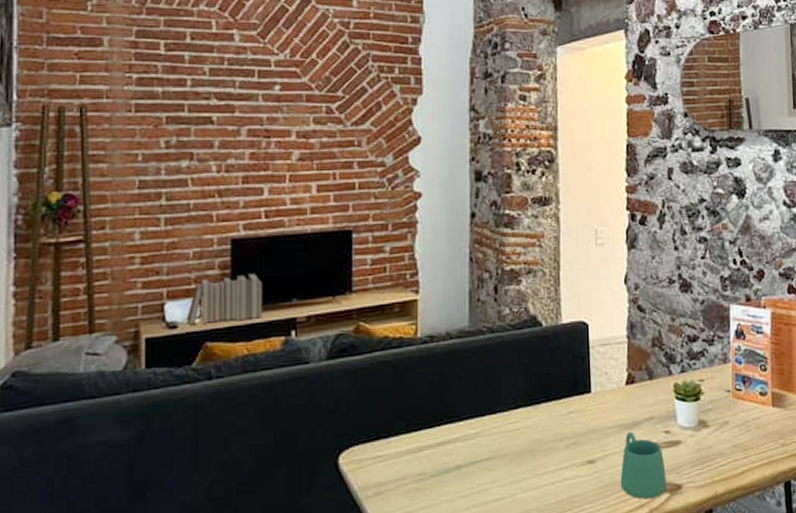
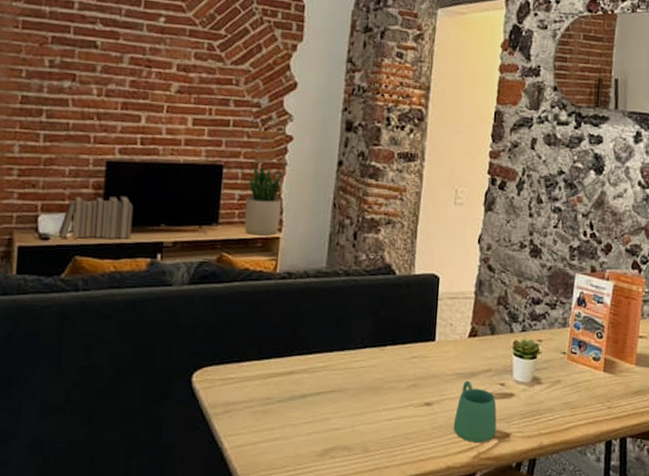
planter: none [378,226,417,300] -> present [244,165,282,236]

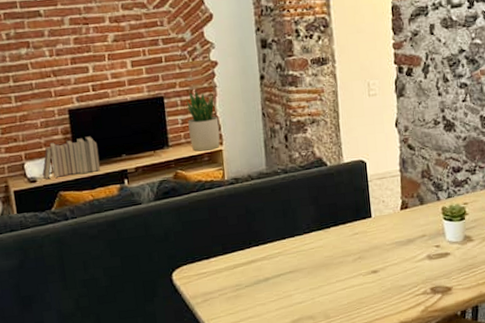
mug: present [453,380,497,442] -> none [399,247,439,299]

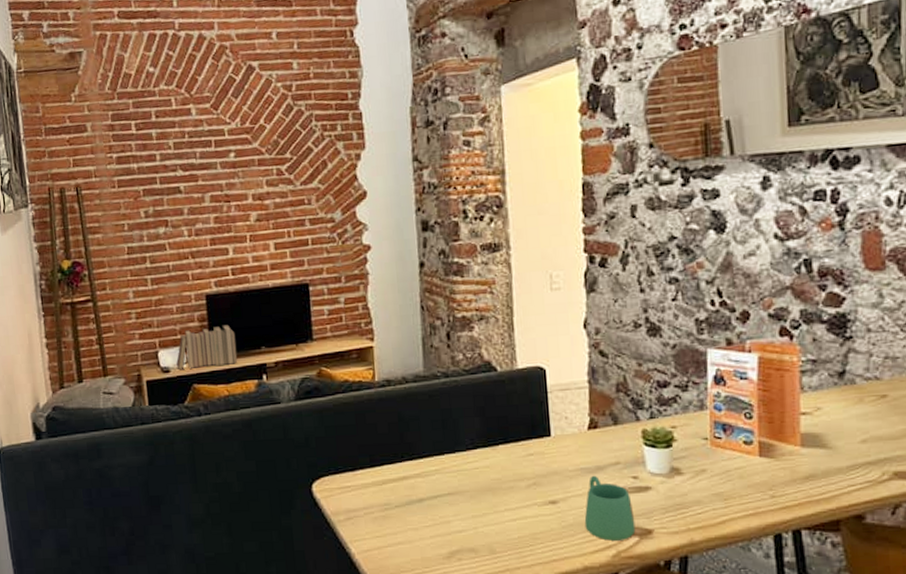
planter: present [186,91,220,152] -> none [333,278,371,347]
mug: none [399,247,439,299] -> present [584,475,636,541]

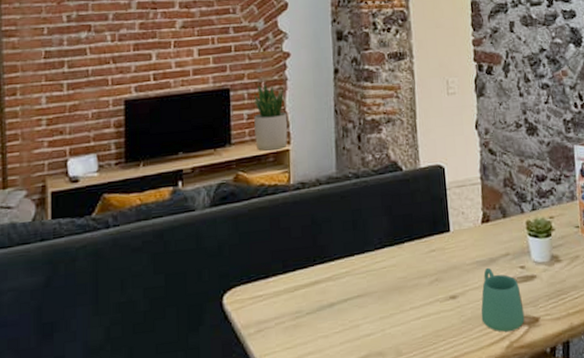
books: present [176,324,237,370] -> none [87,130,153,179]
planter: none [333,278,371,347] -> present [253,83,288,151]

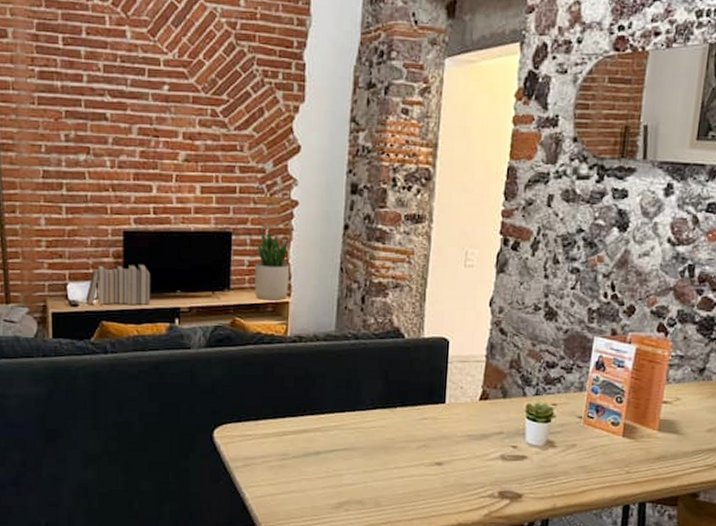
books: none [87,130,153,179] -> present [86,264,151,306]
mug: present [481,267,525,332] -> none [464,442,509,502]

